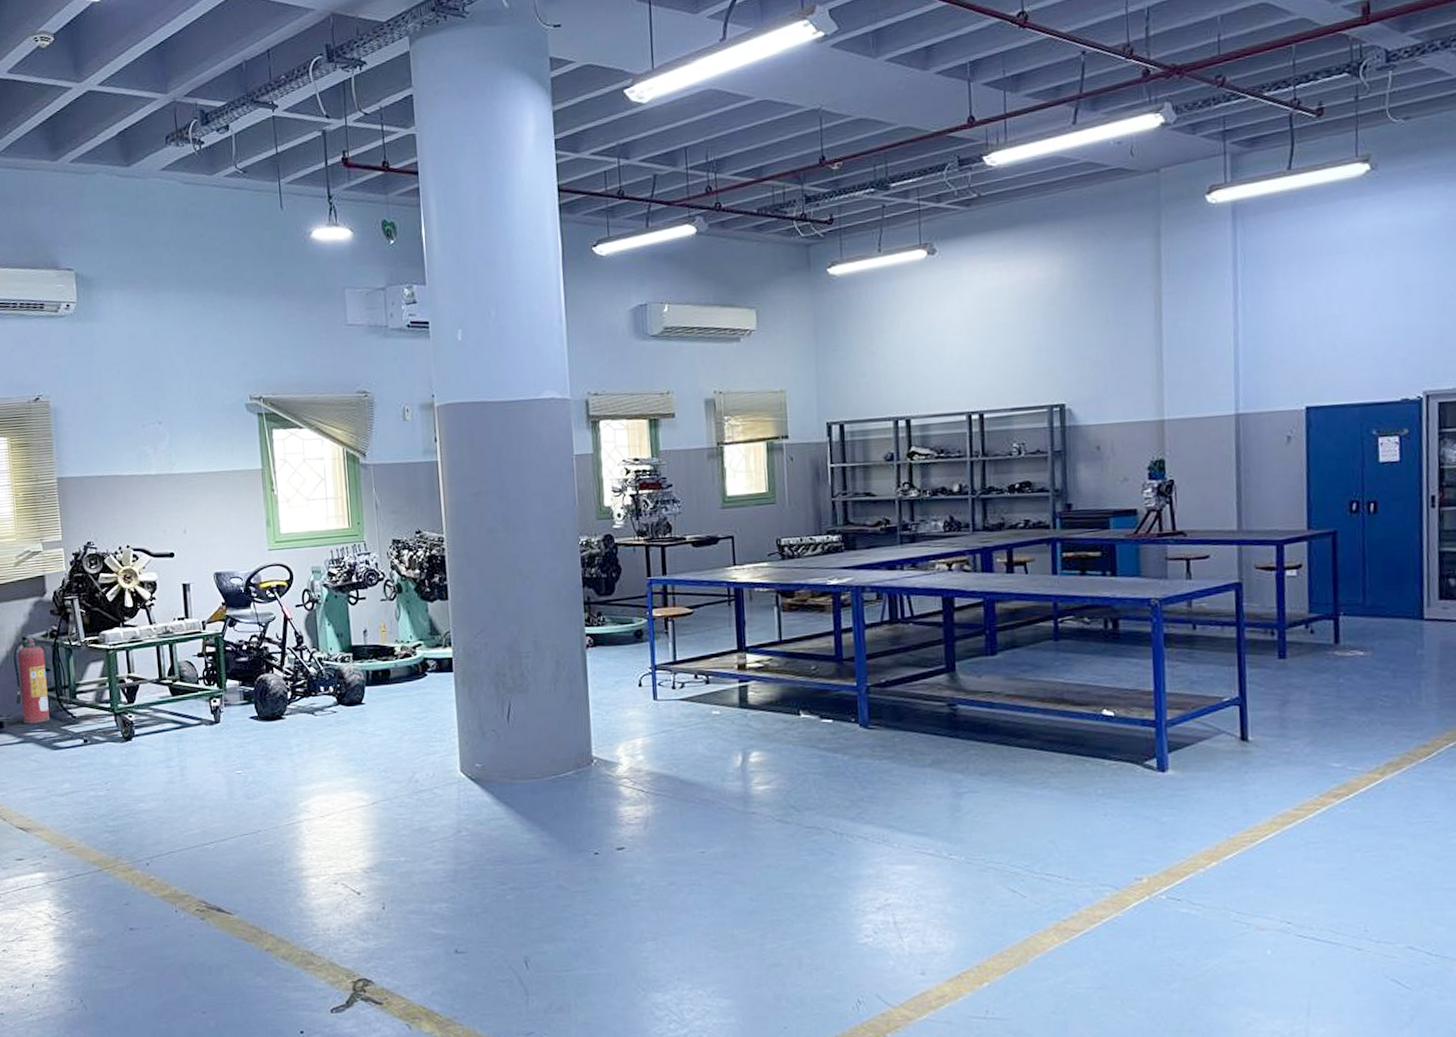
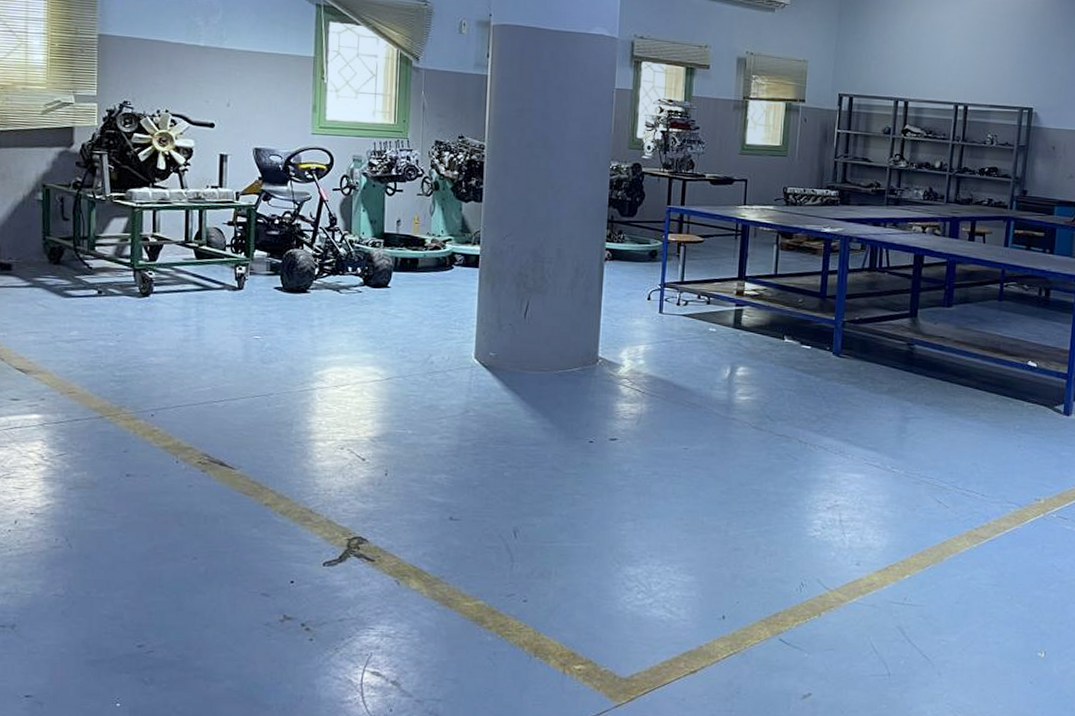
fire extinguisher: present [13,631,51,724] -> none [28,181,71,270]

